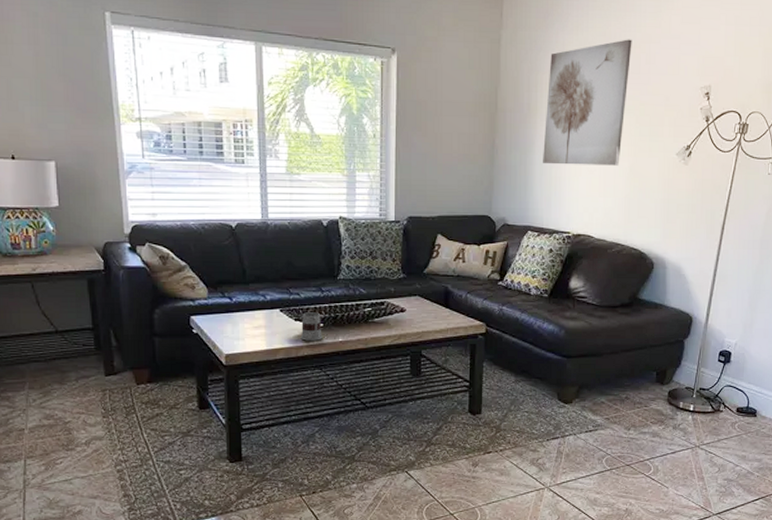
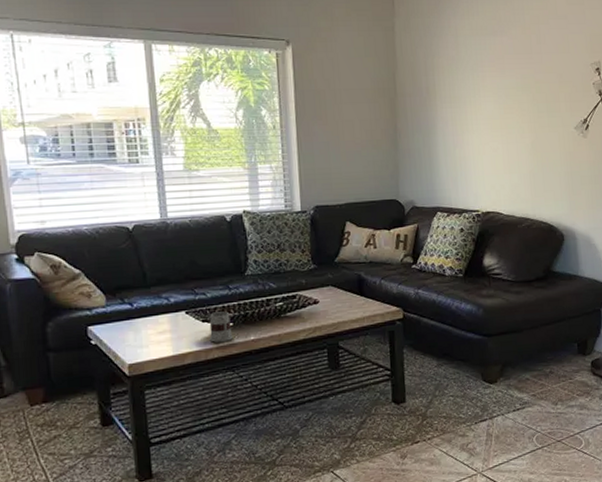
wall art: present [543,39,632,166] -> none [444,21,522,145]

